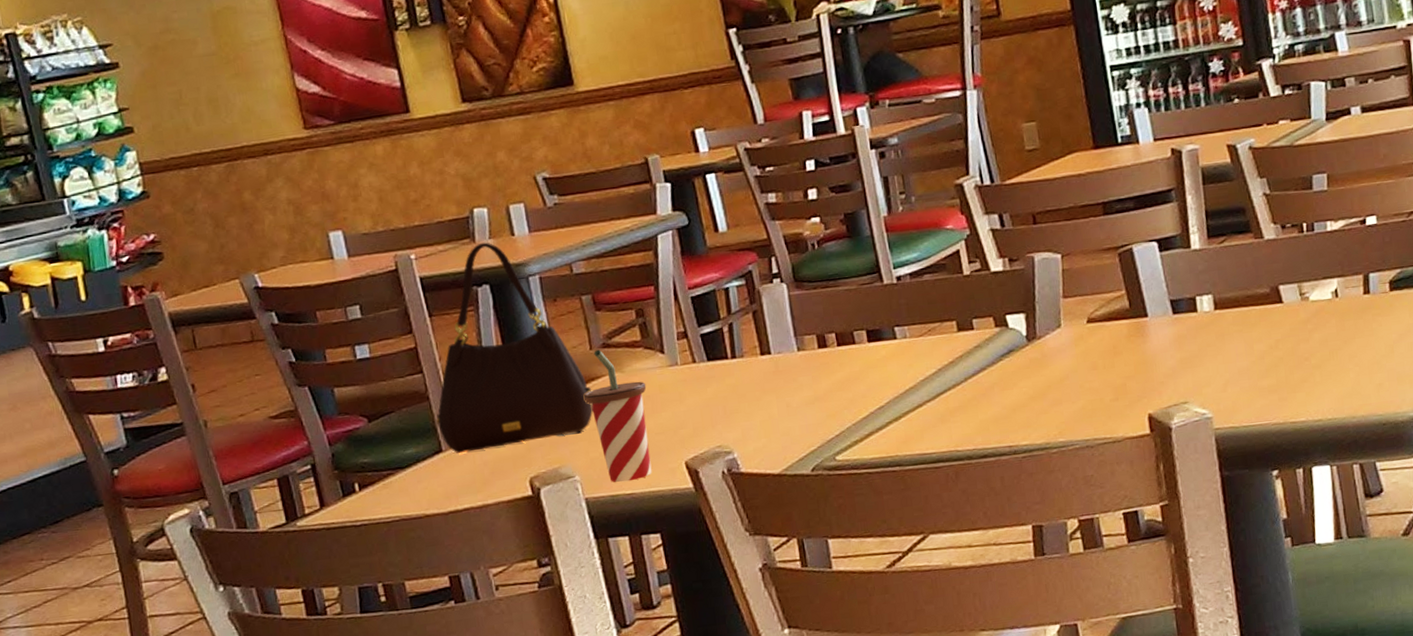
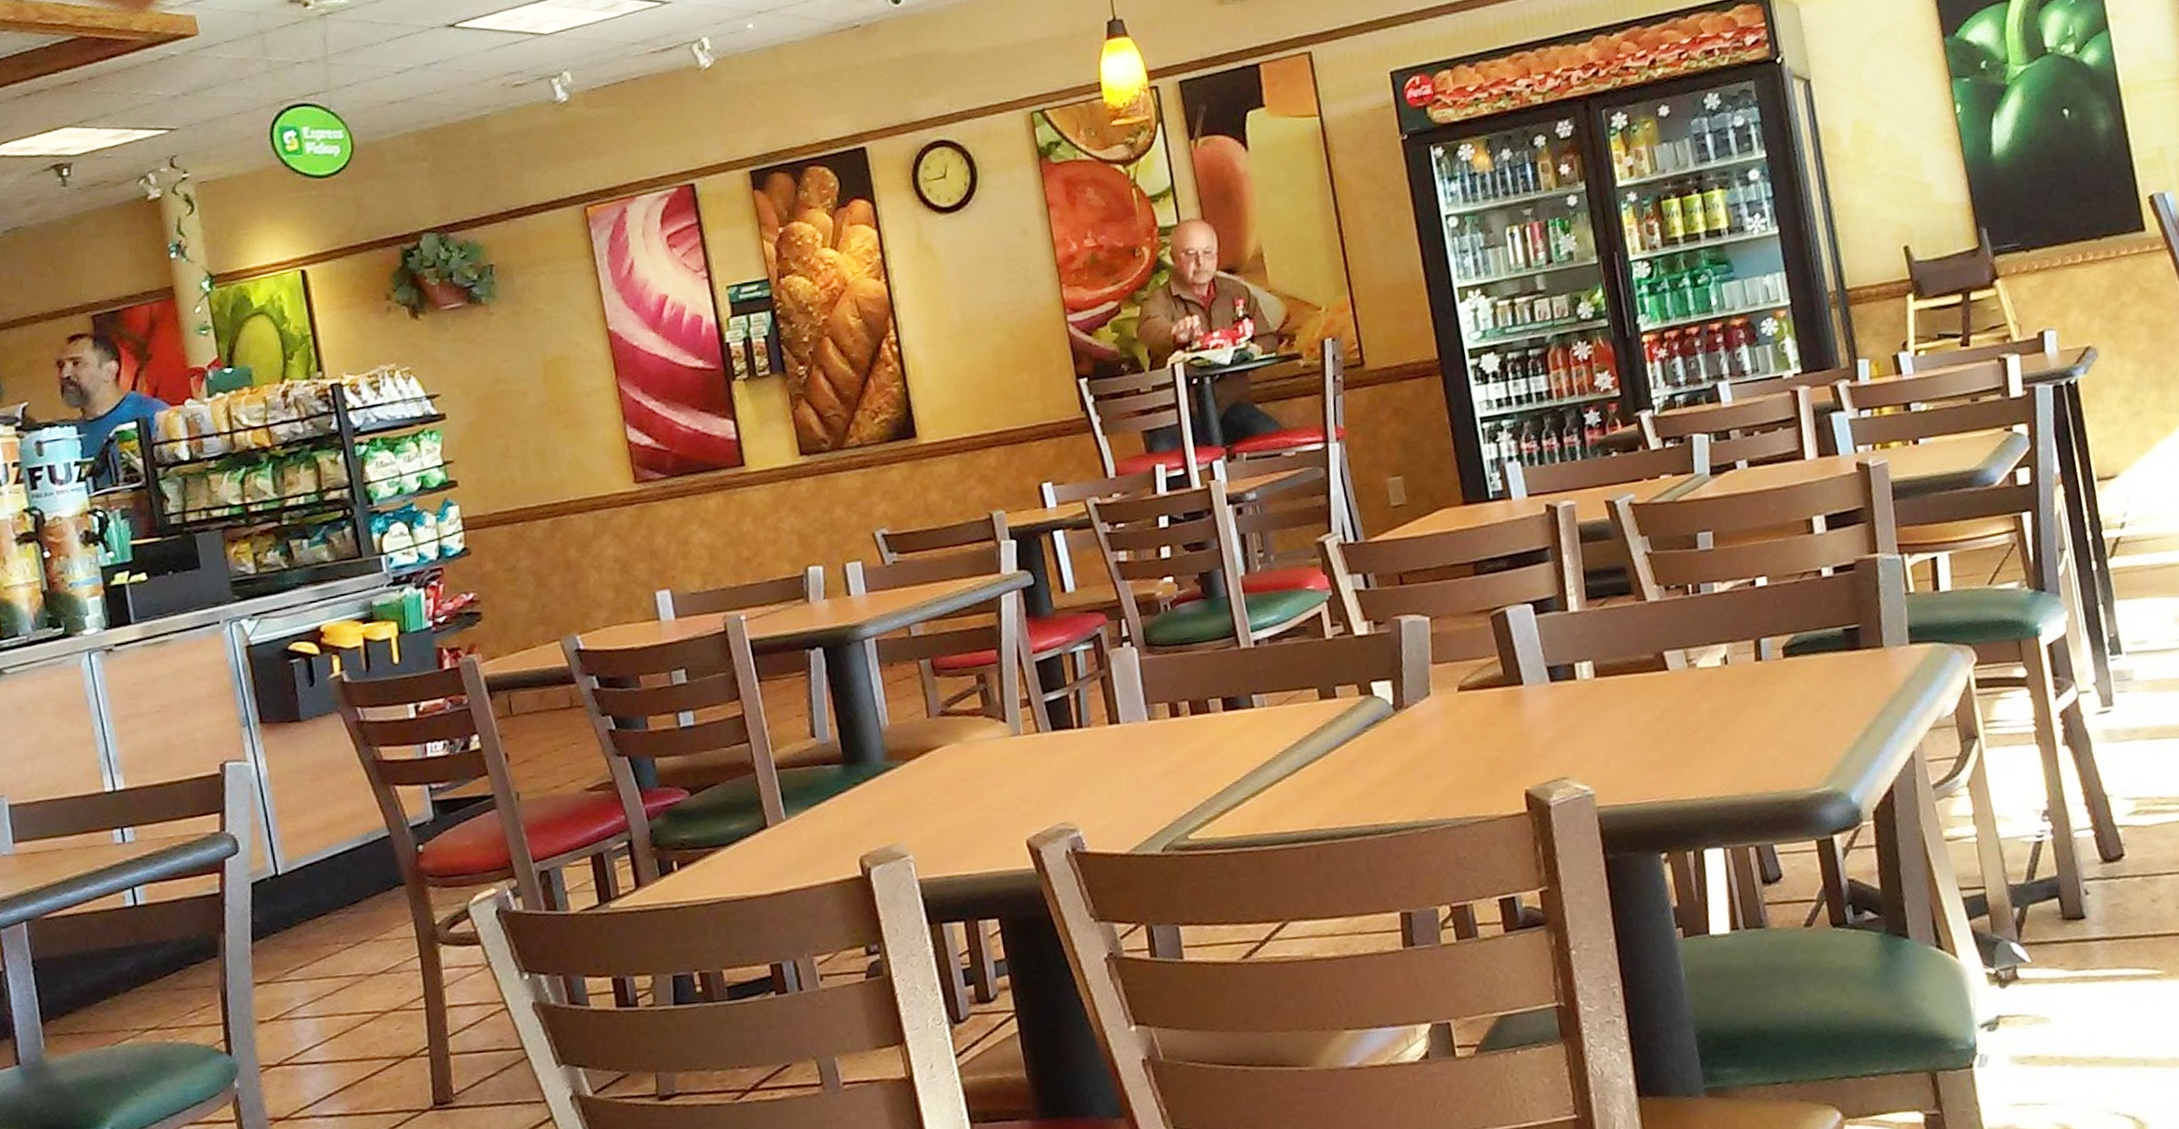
handbag: present [436,242,594,454] -> none [762,602,930,830]
beverage cup: present [583,349,652,483] -> none [919,718,991,863]

